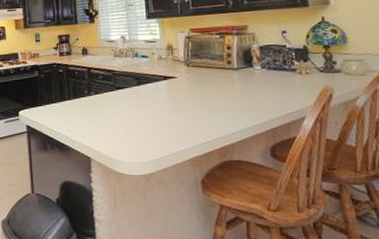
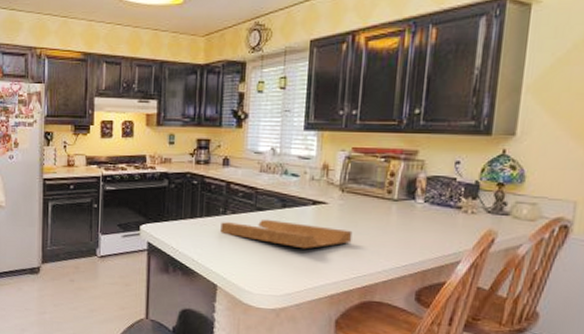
cutting board: none [87,96,204,119] -> present [220,219,353,249]

